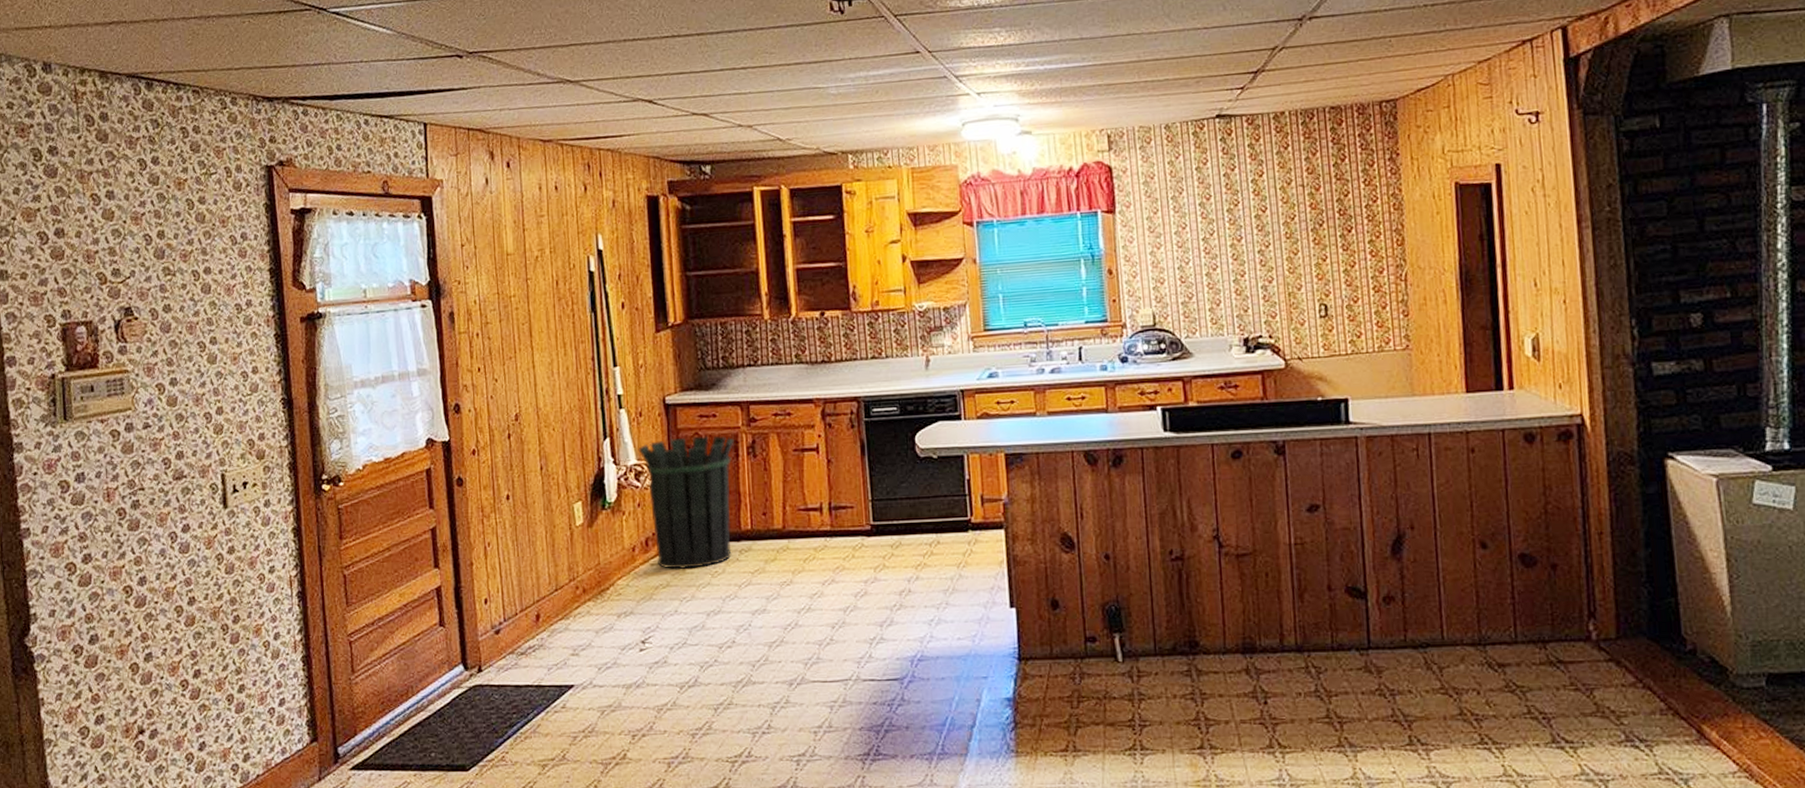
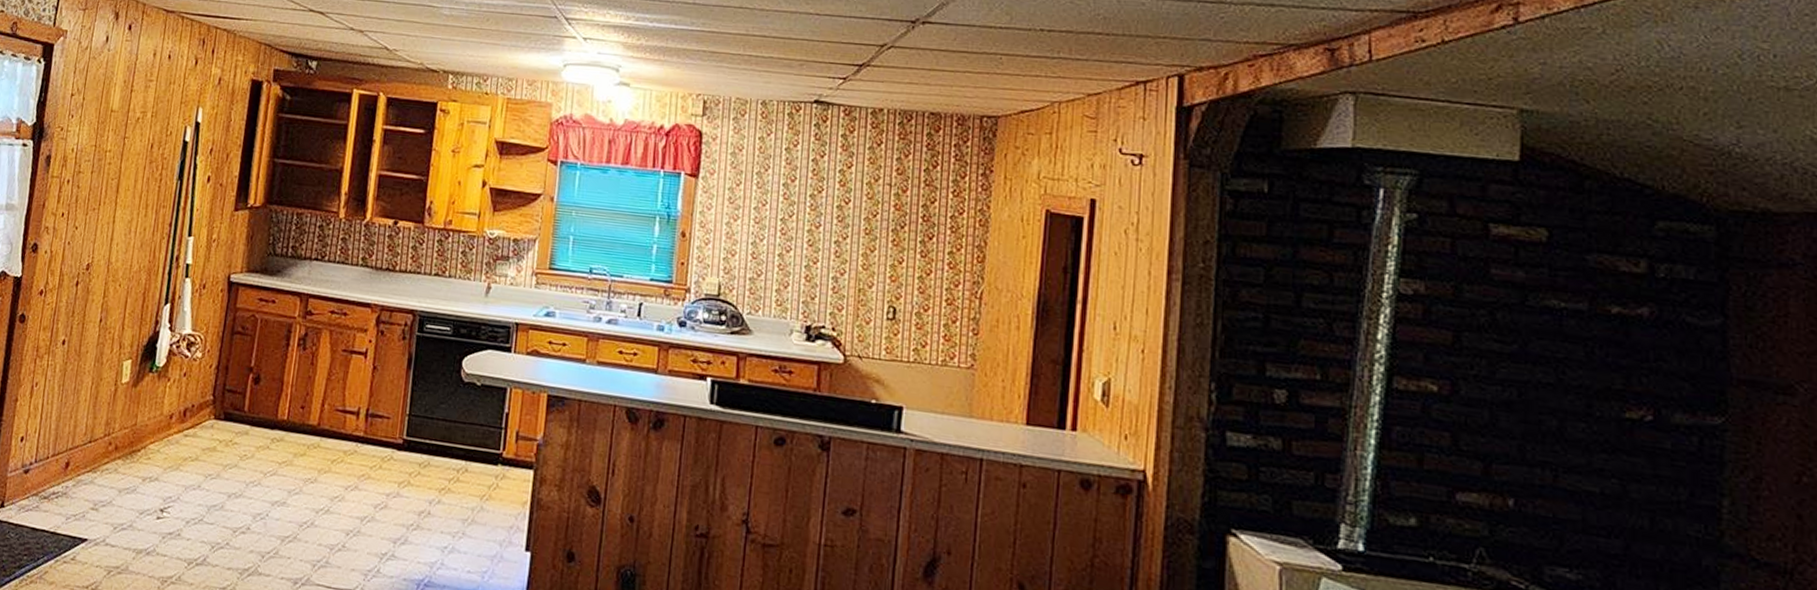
waste bin: present [638,435,735,570] -> none [191,316,289,449]

